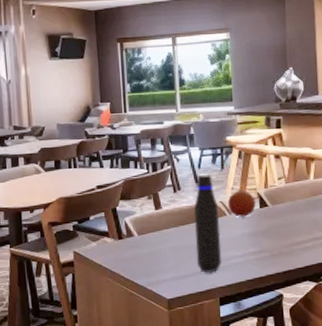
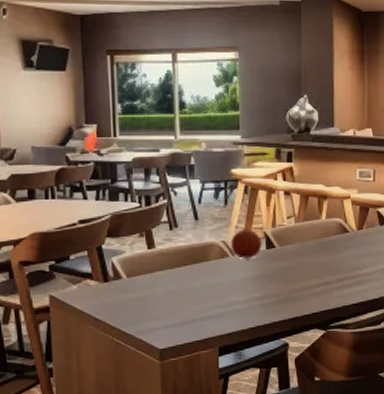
water bottle: present [194,174,222,274] -> none [192,210,223,321]

